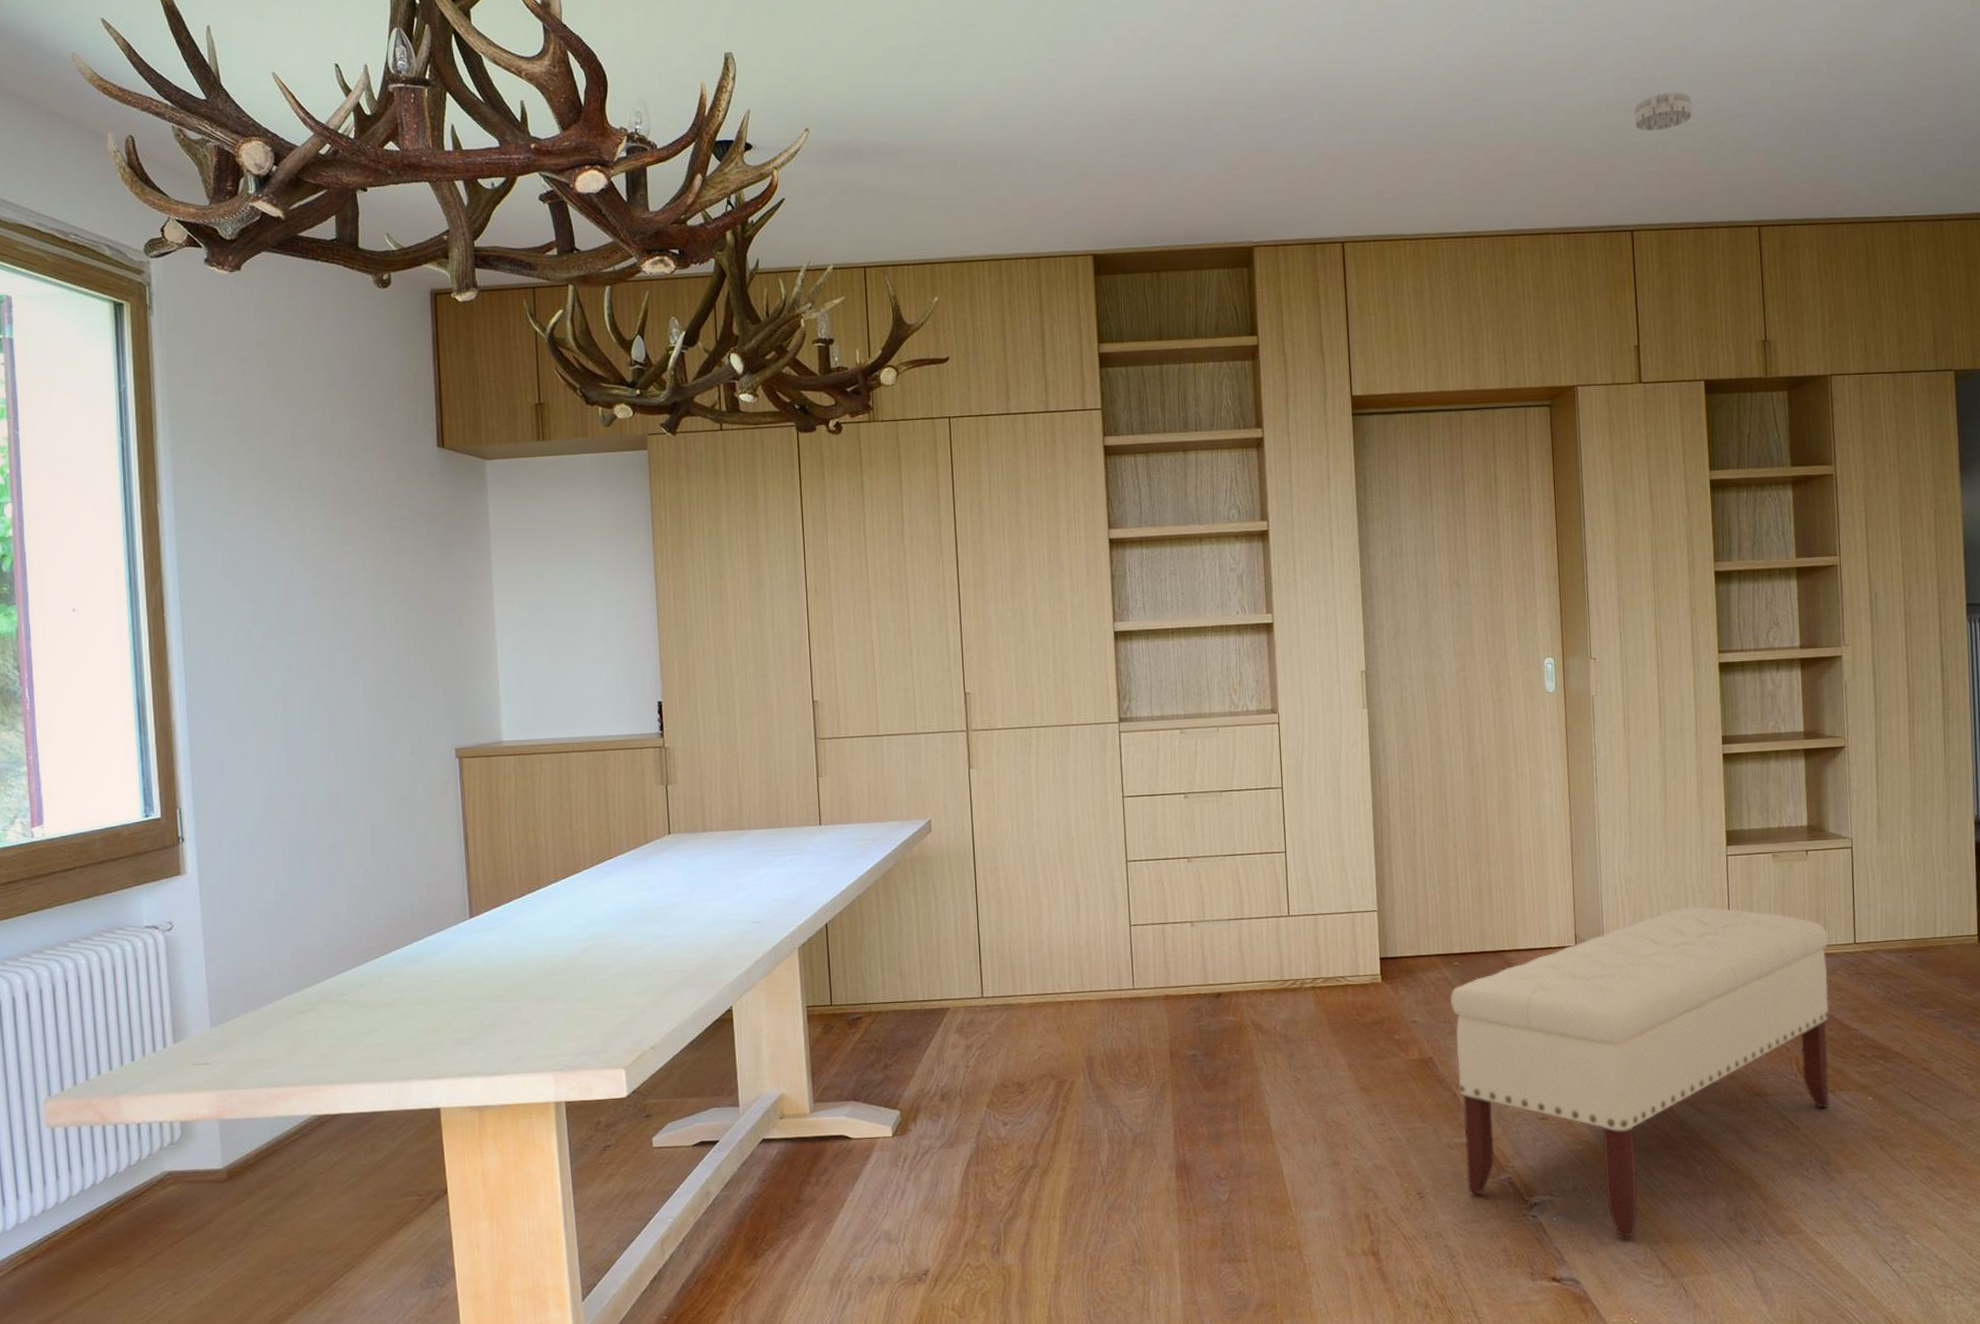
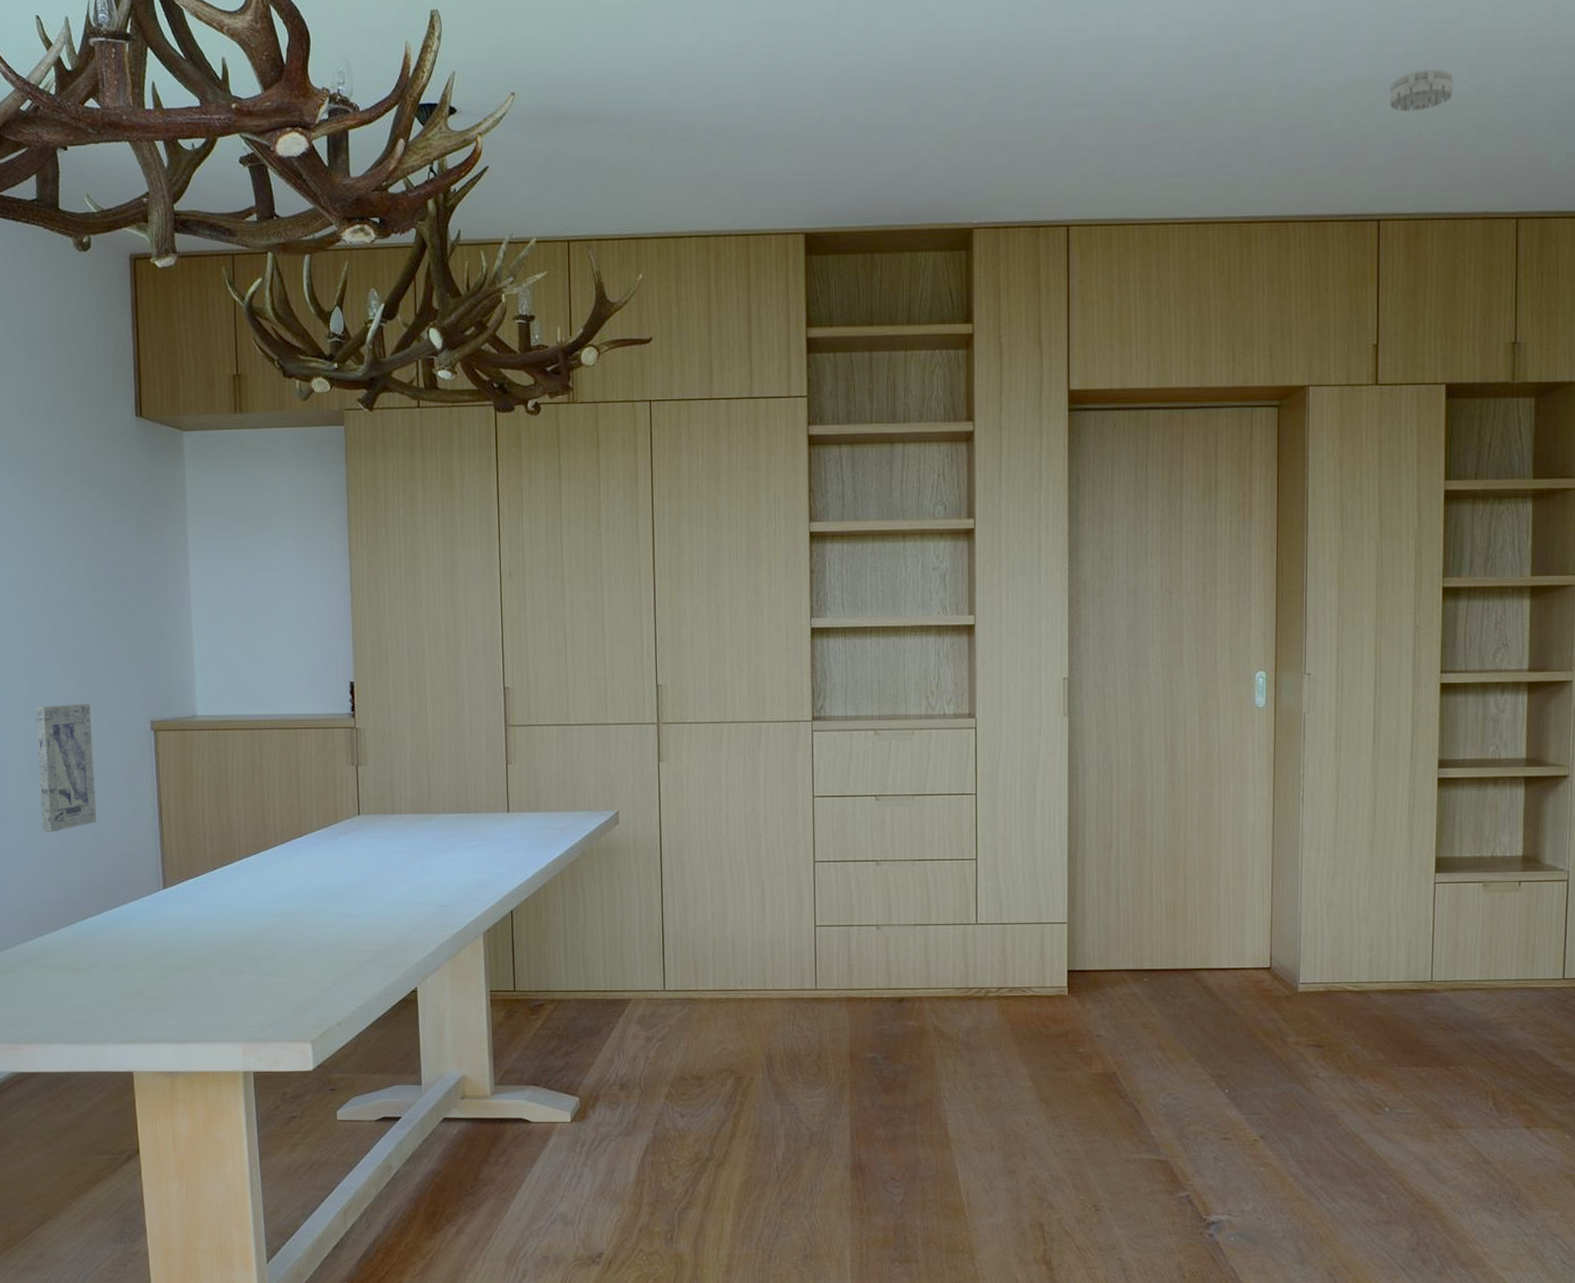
wall art: none [336,733,400,866] -> present [35,703,96,833]
bench: present [1450,906,1830,1238] -> none [1138,933,1535,1261]

